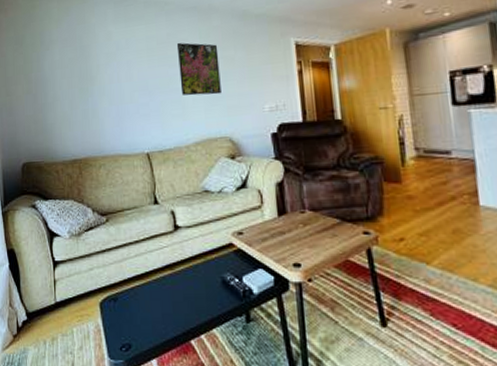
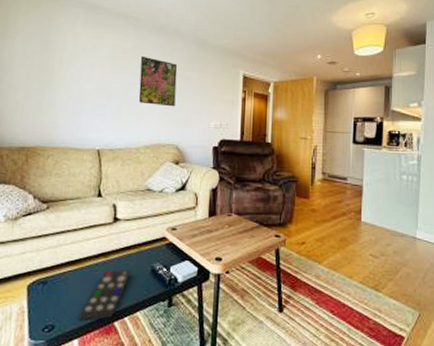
remote control: none [153,281,201,339] -> present [78,269,131,321]

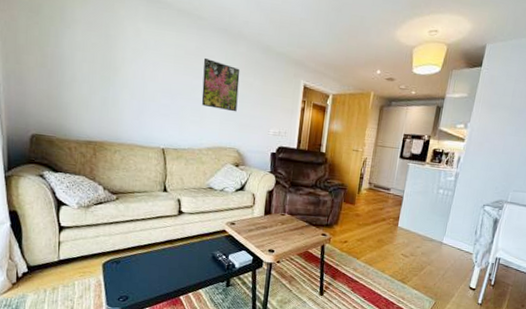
remote control: present [78,269,131,321] -> none [149,254,195,294]

